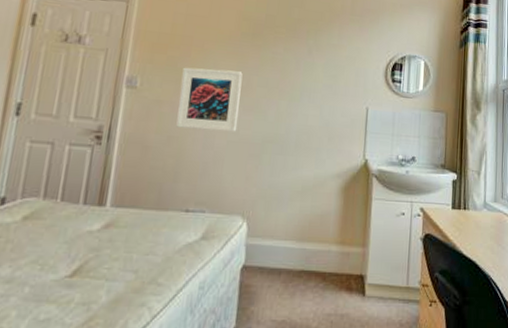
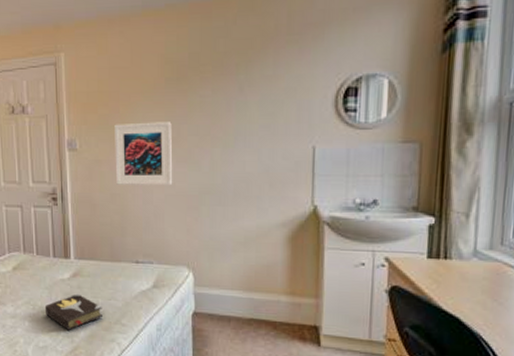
hardback book: none [57,248,137,295] -> present [44,293,104,330]

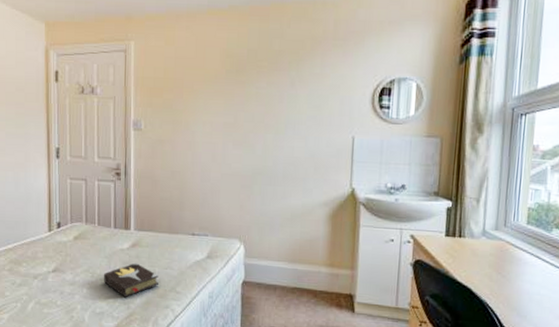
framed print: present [114,122,173,186] -> none [176,108,230,166]

